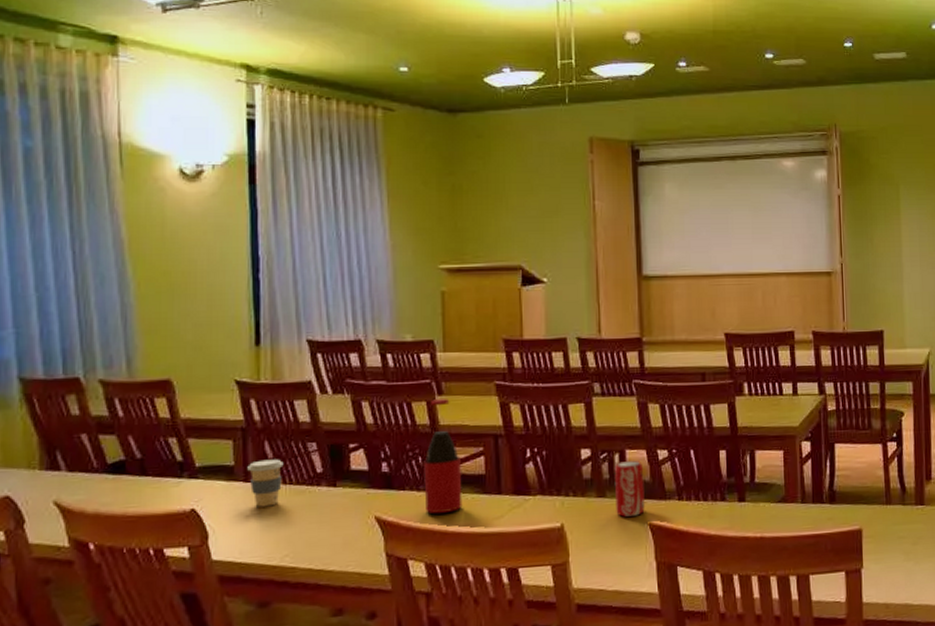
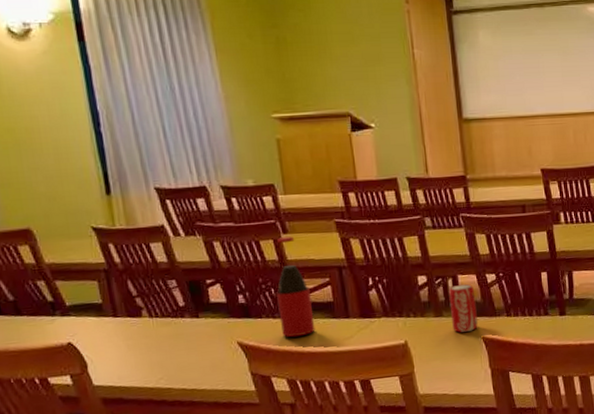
coffee cup: present [247,459,284,507] -> none [114,296,149,339]

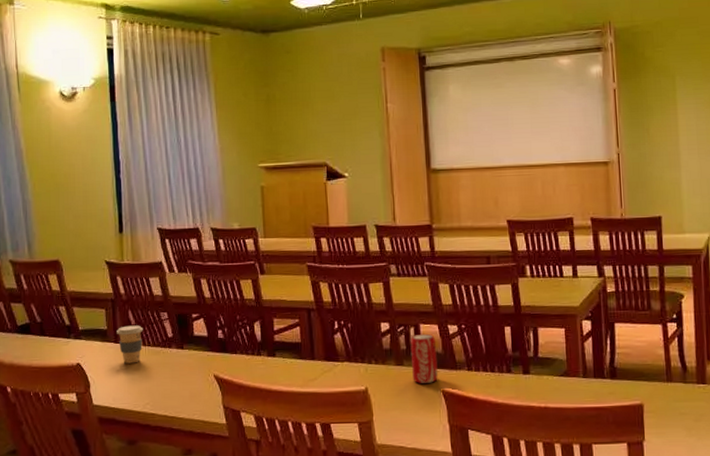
coffee cup: none [114,296,149,339] -> present [117,325,143,364]
bottle: present [276,236,315,337] -> none [251,278,283,375]

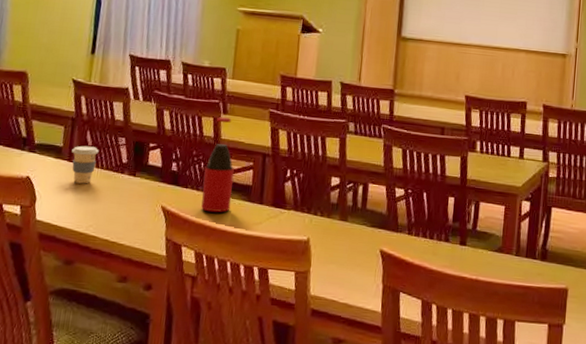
bottle: none [251,278,283,375] -> present [201,117,234,213]
beverage can: present [410,333,438,383] -> none [354,192,382,242]

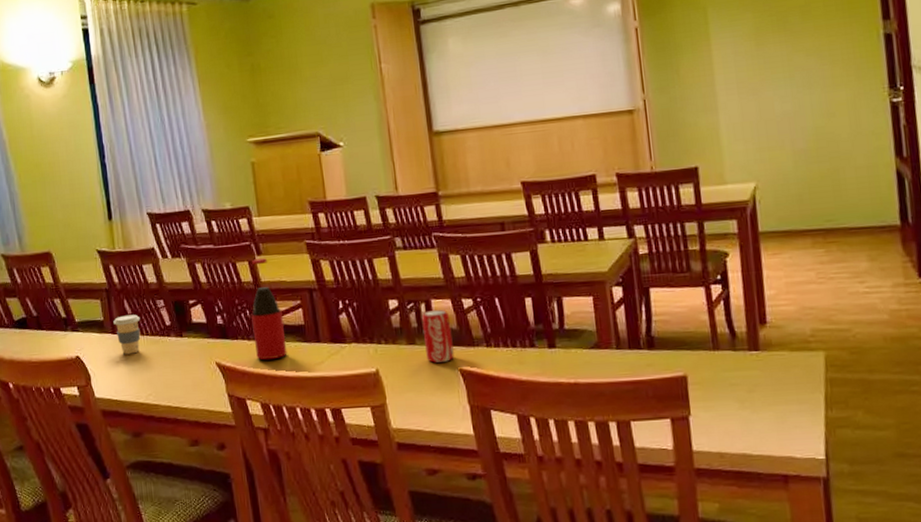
beverage can: none [354,192,382,242] -> present [421,309,454,363]

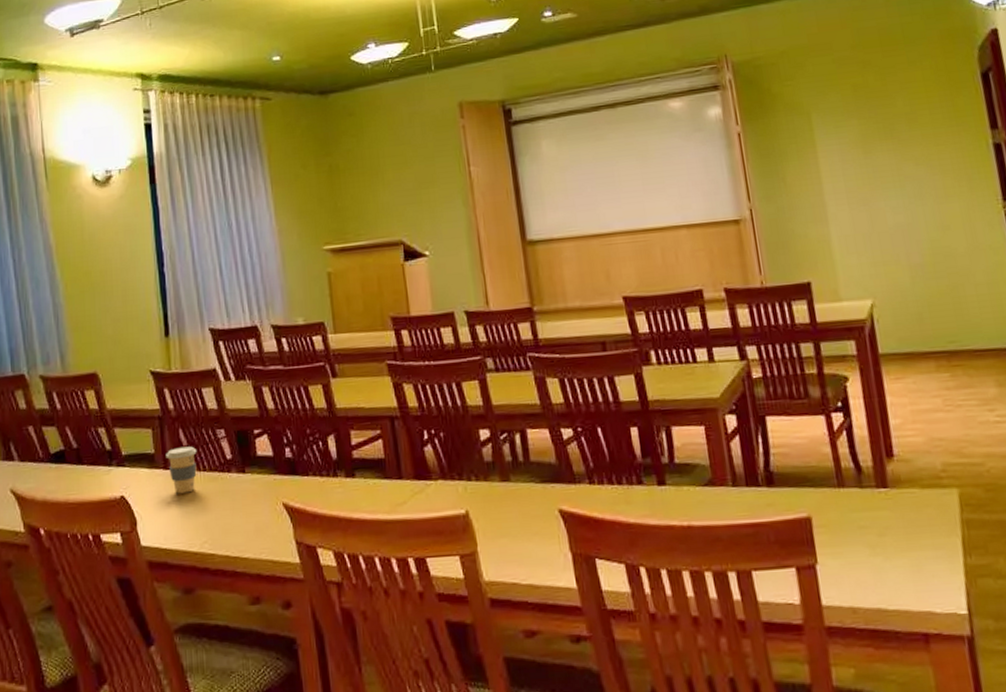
bottle: present [251,258,287,360] -> none [324,381,365,500]
beverage can: present [421,309,454,363] -> none [516,440,554,503]

